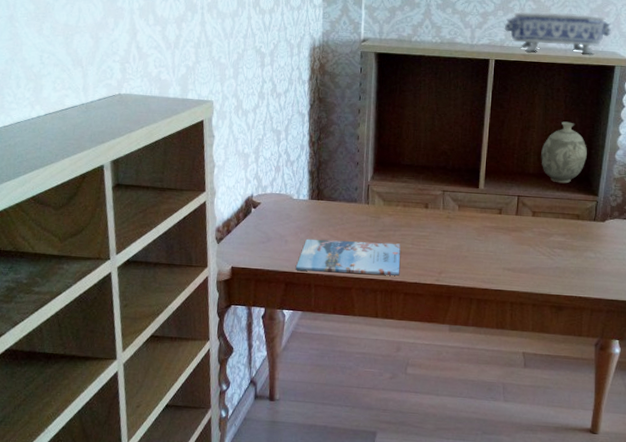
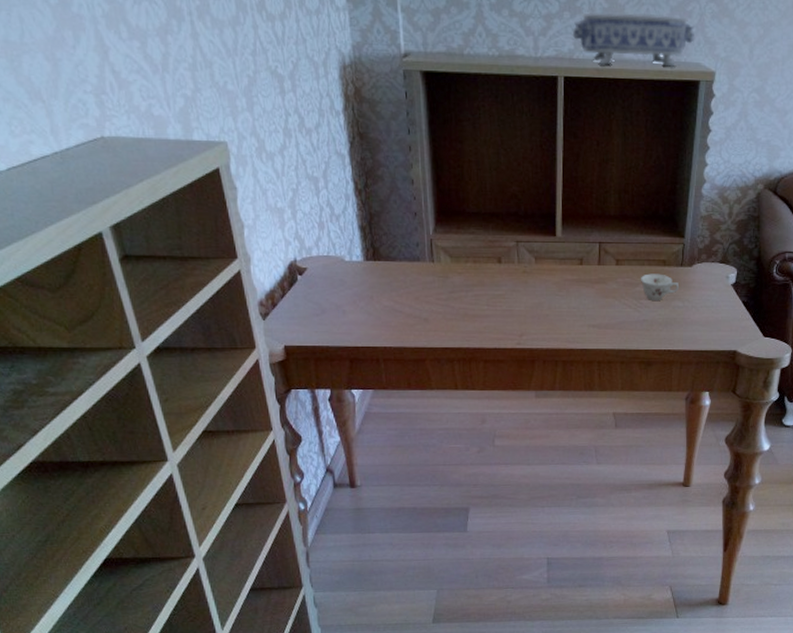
magazine: present [296,238,401,276] -> none [359,305,477,344]
decorative vase: present [541,121,587,184] -> none [622,151,671,226]
teacup: none [554,225,592,250] -> present [640,273,680,300]

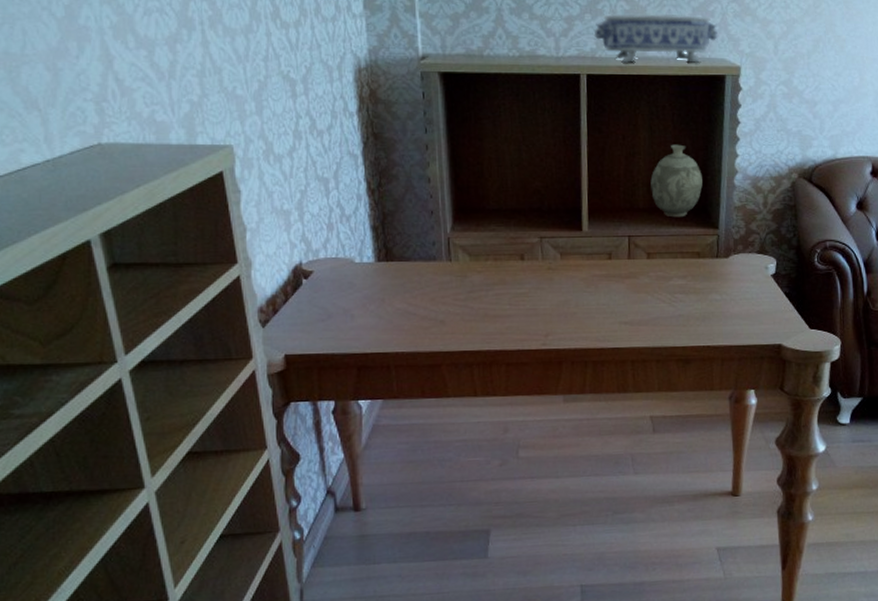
decorative vase: none [622,151,671,226] -> present [650,144,703,218]
teacup: present [640,273,680,300] -> none [673,266,716,294]

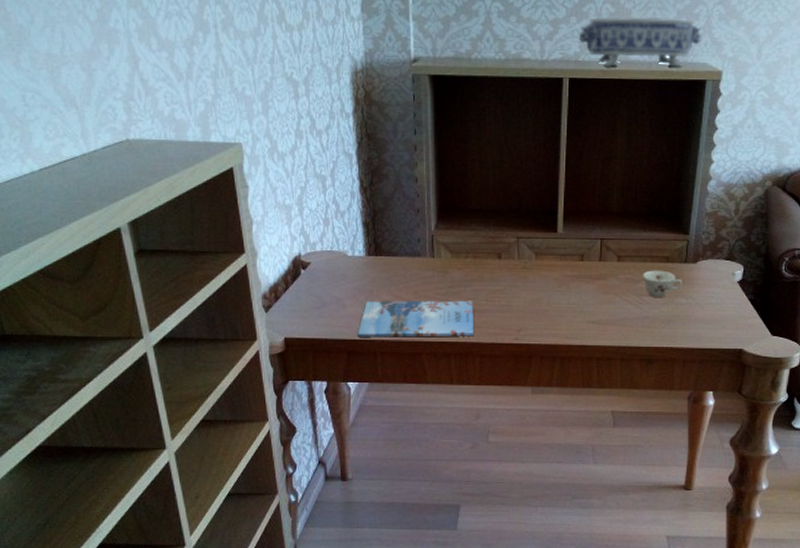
magazine: none [369,305,499,350] -> present [358,300,475,337]
decorative vase: present [650,144,703,218] -> none [625,149,676,222]
teacup: none [673,266,716,294] -> present [642,270,683,297]

